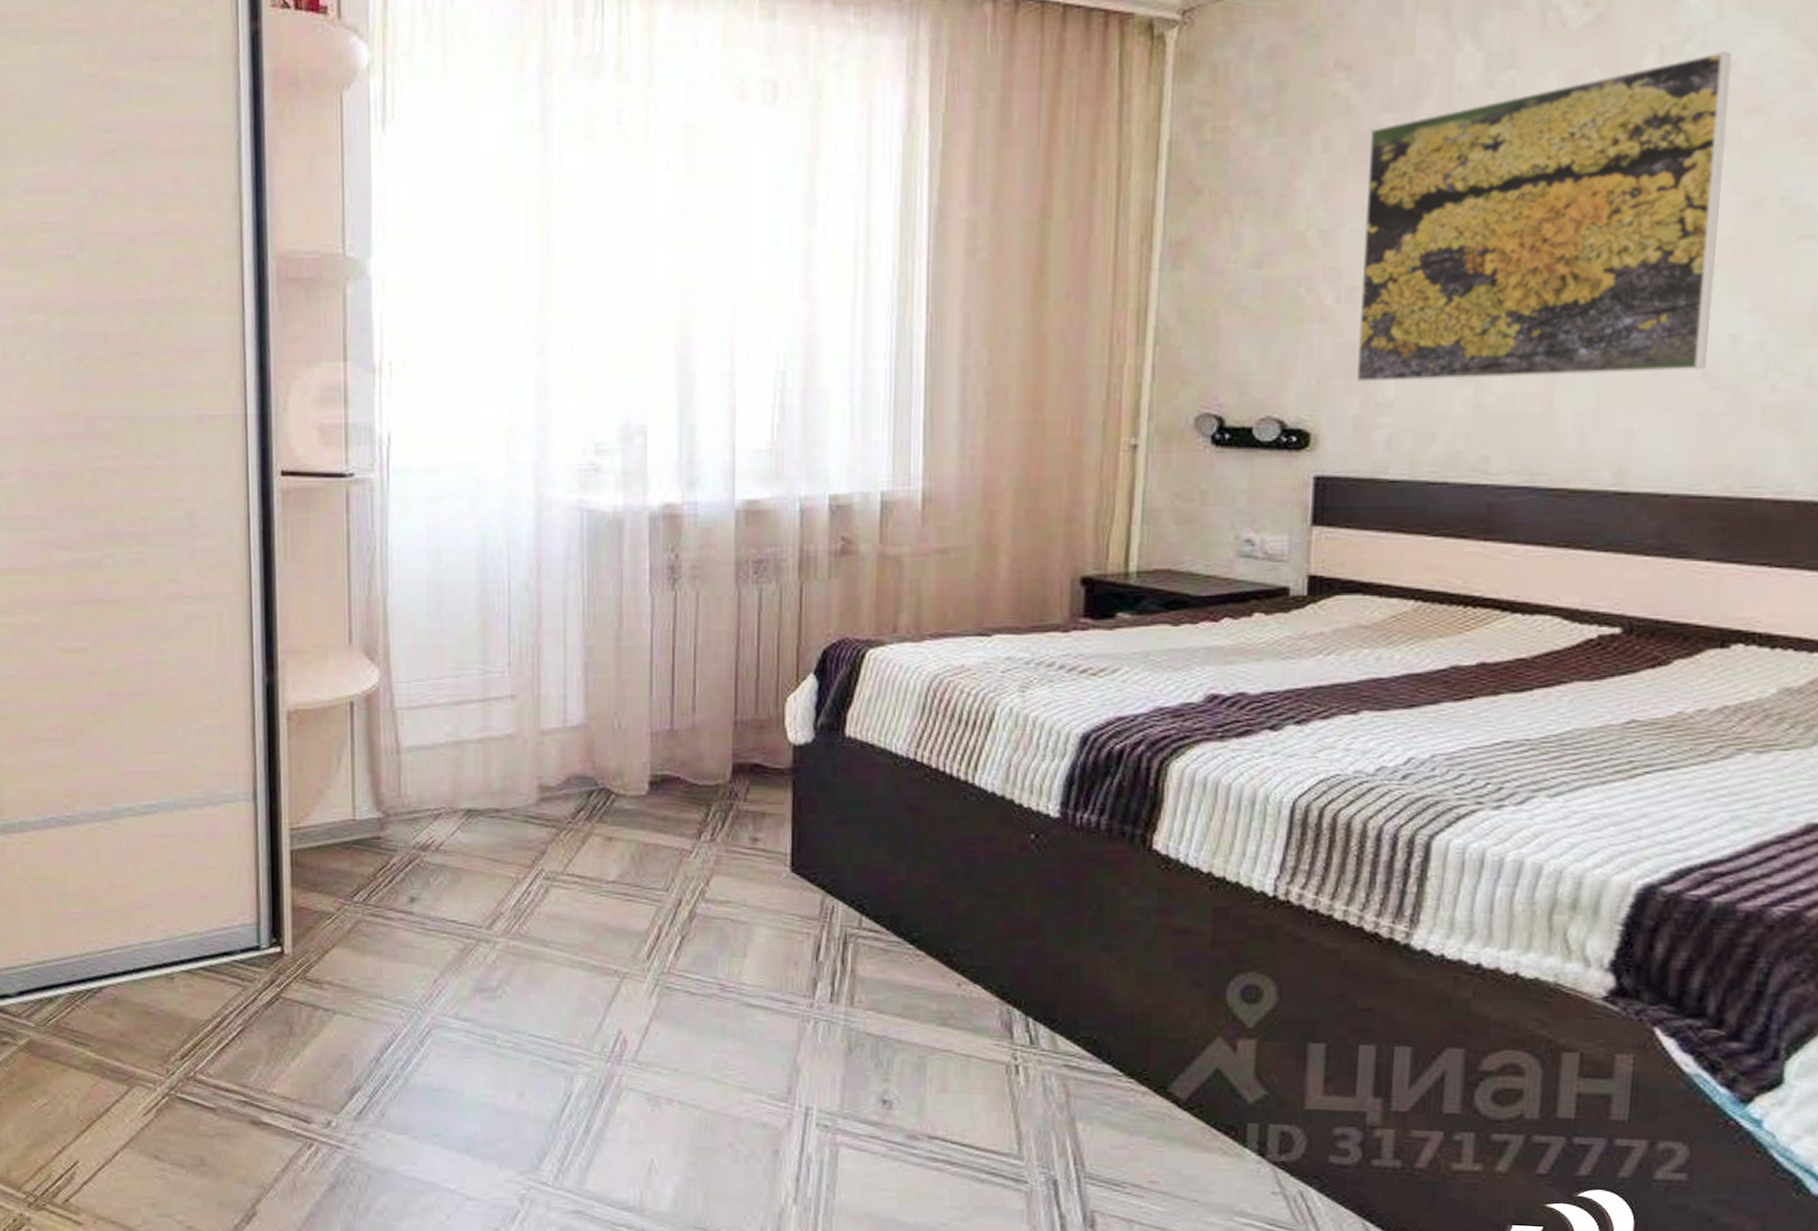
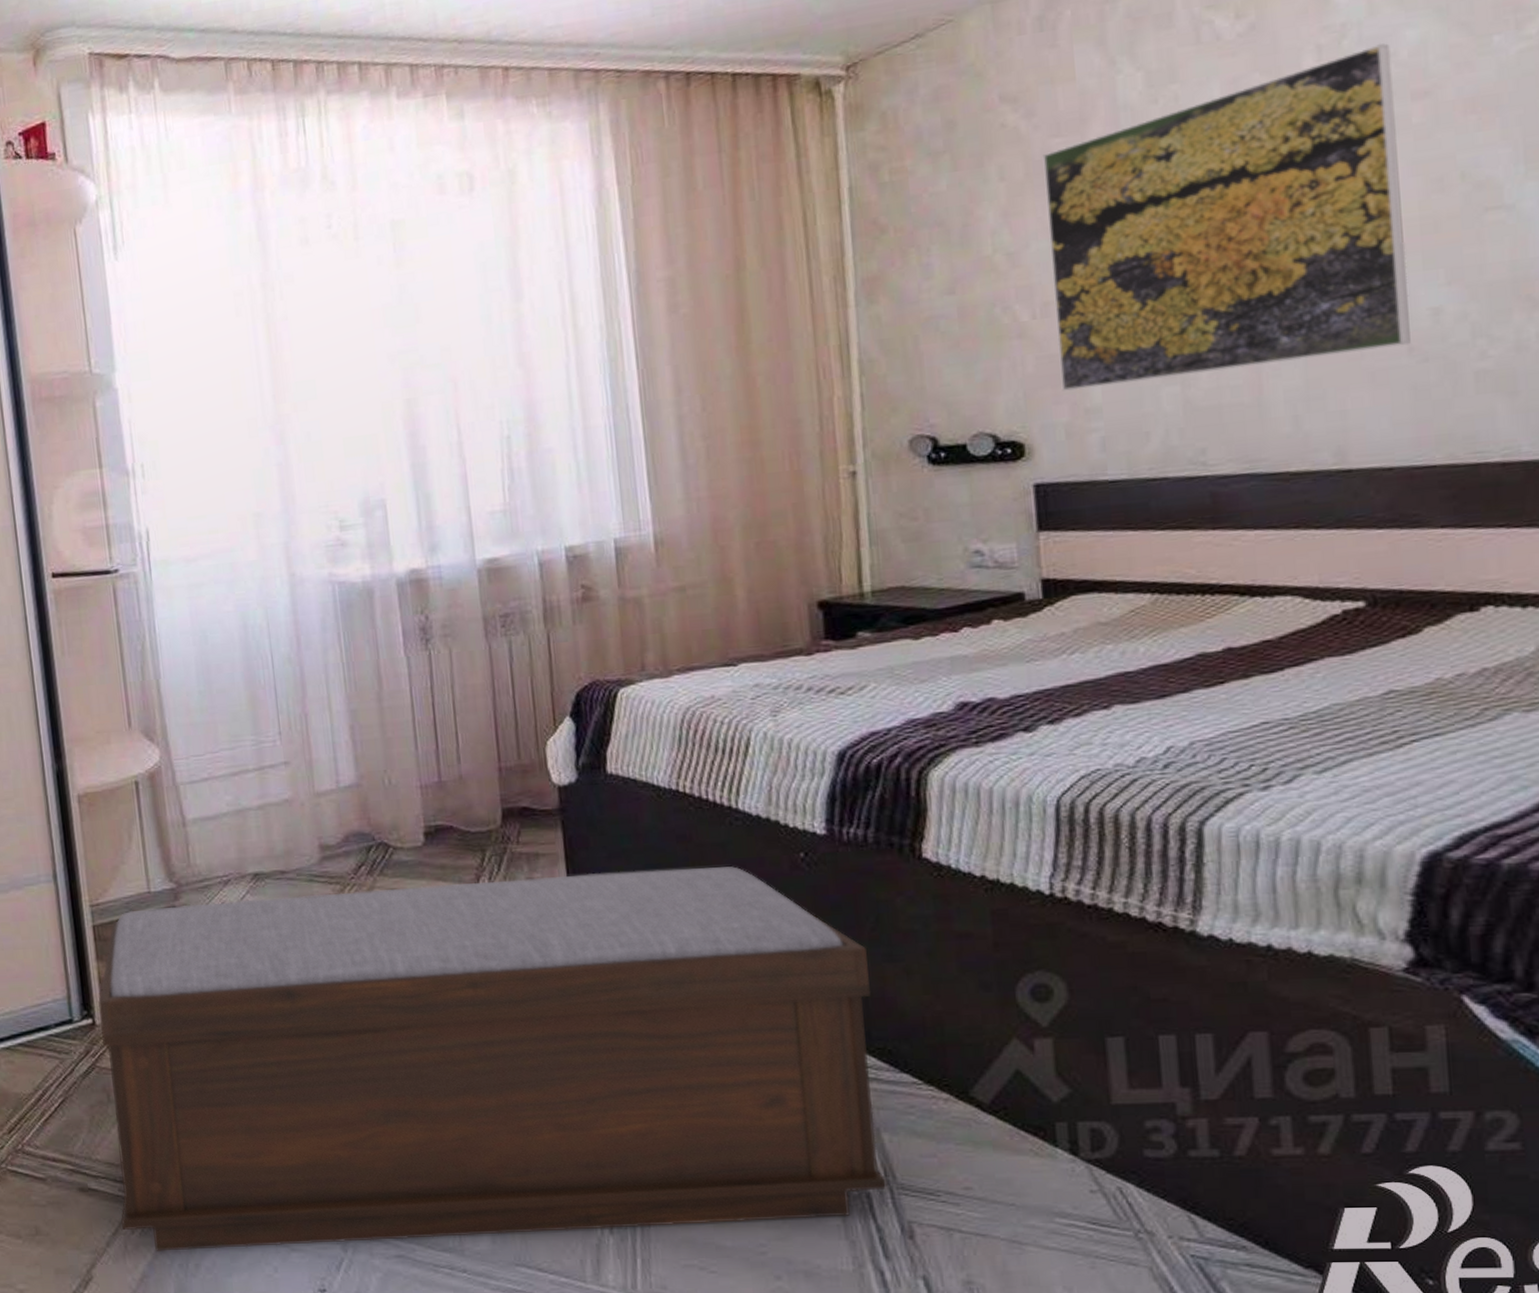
bench: none [288,836,1085,1202] -> present [98,866,889,1251]

